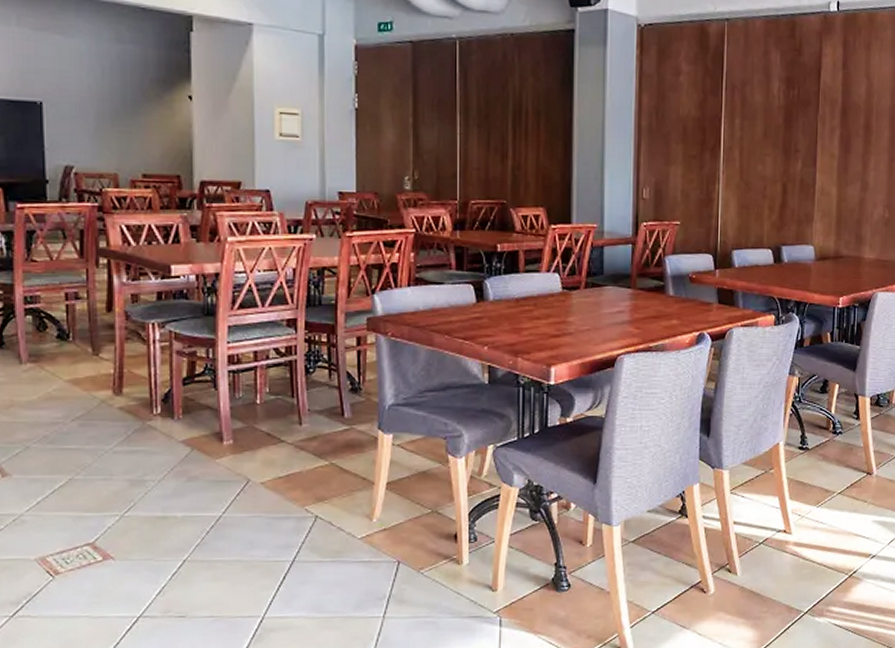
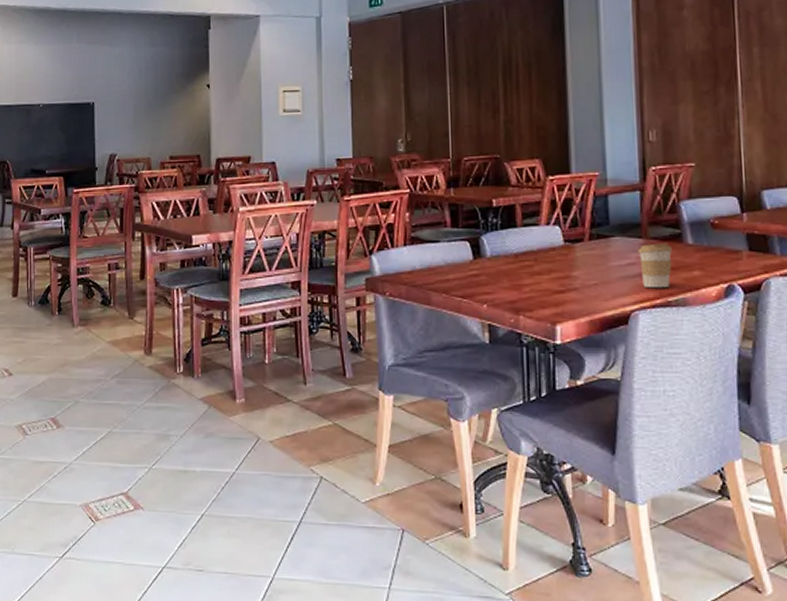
coffee cup: none [627,293,655,335] -> present [638,242,672,289]

